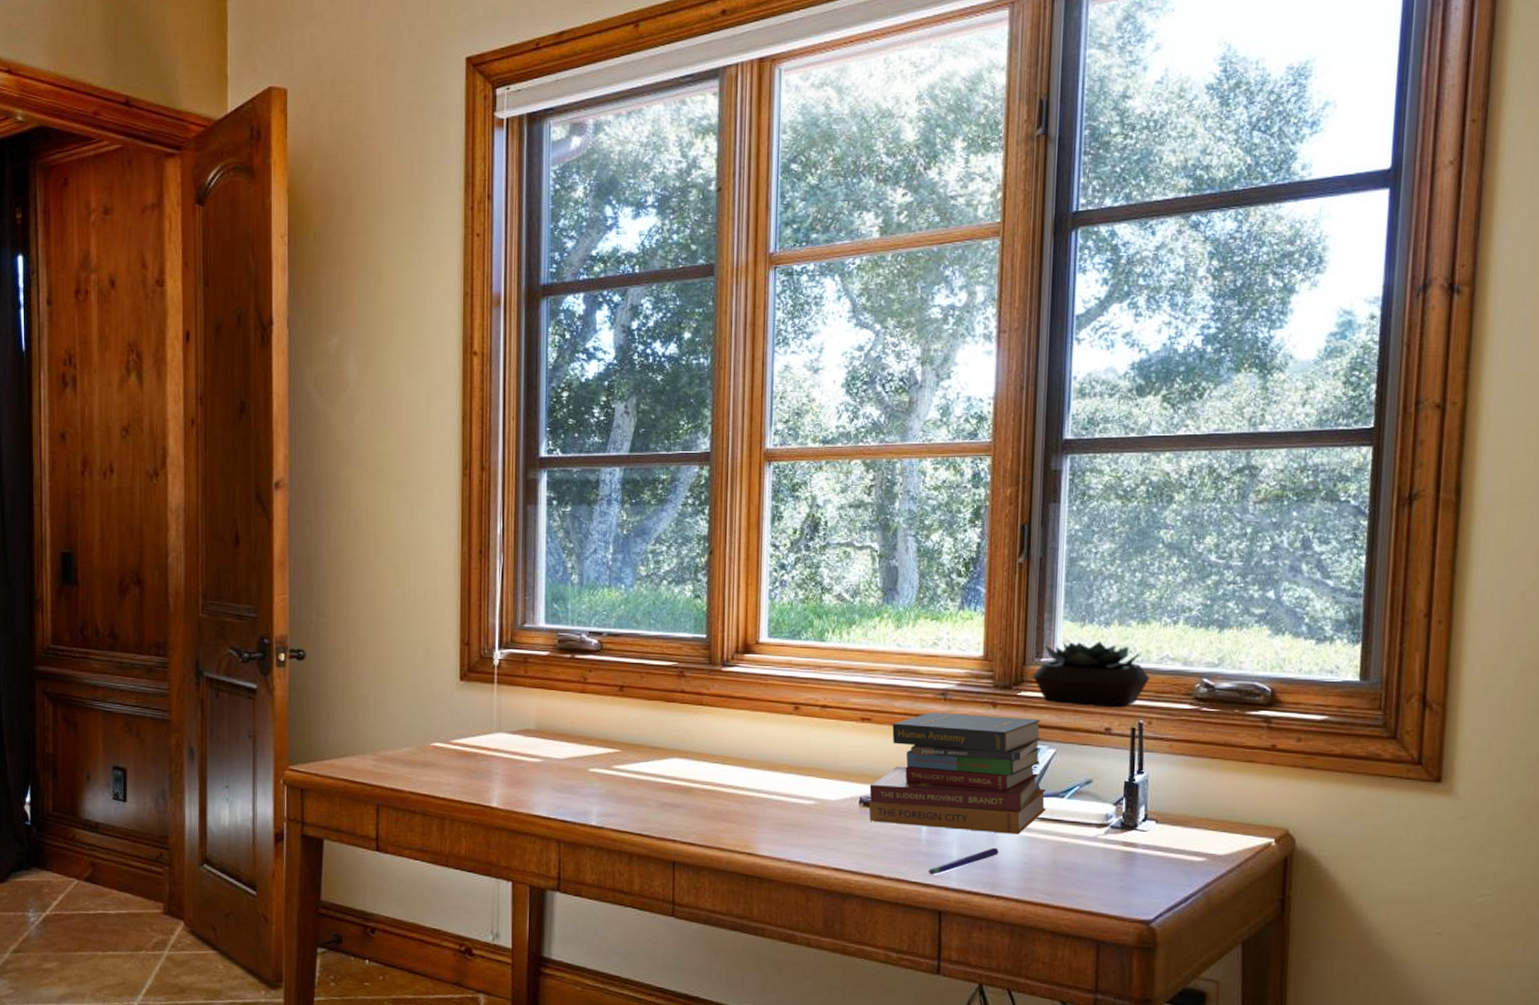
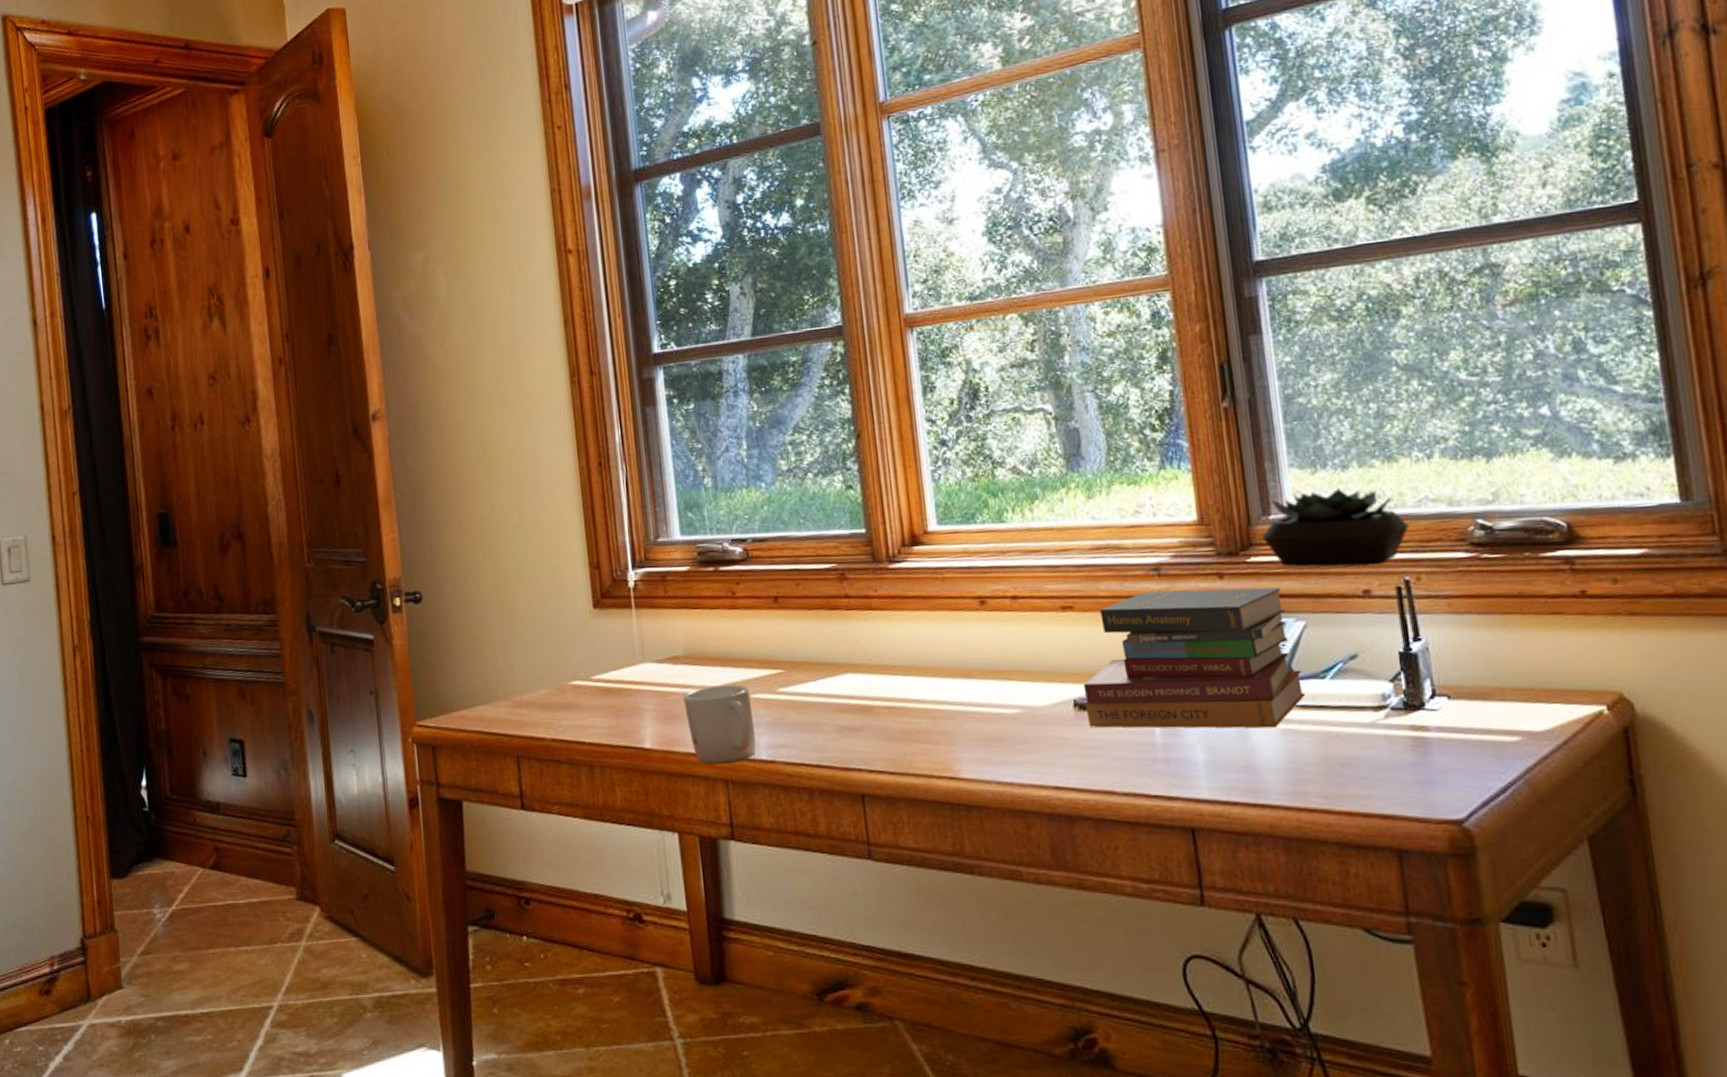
mug: none [530,758,589,827] -> present [683,684,757,765]
pen: present [928,847,999,875] -> none [1171,746,1255,785]

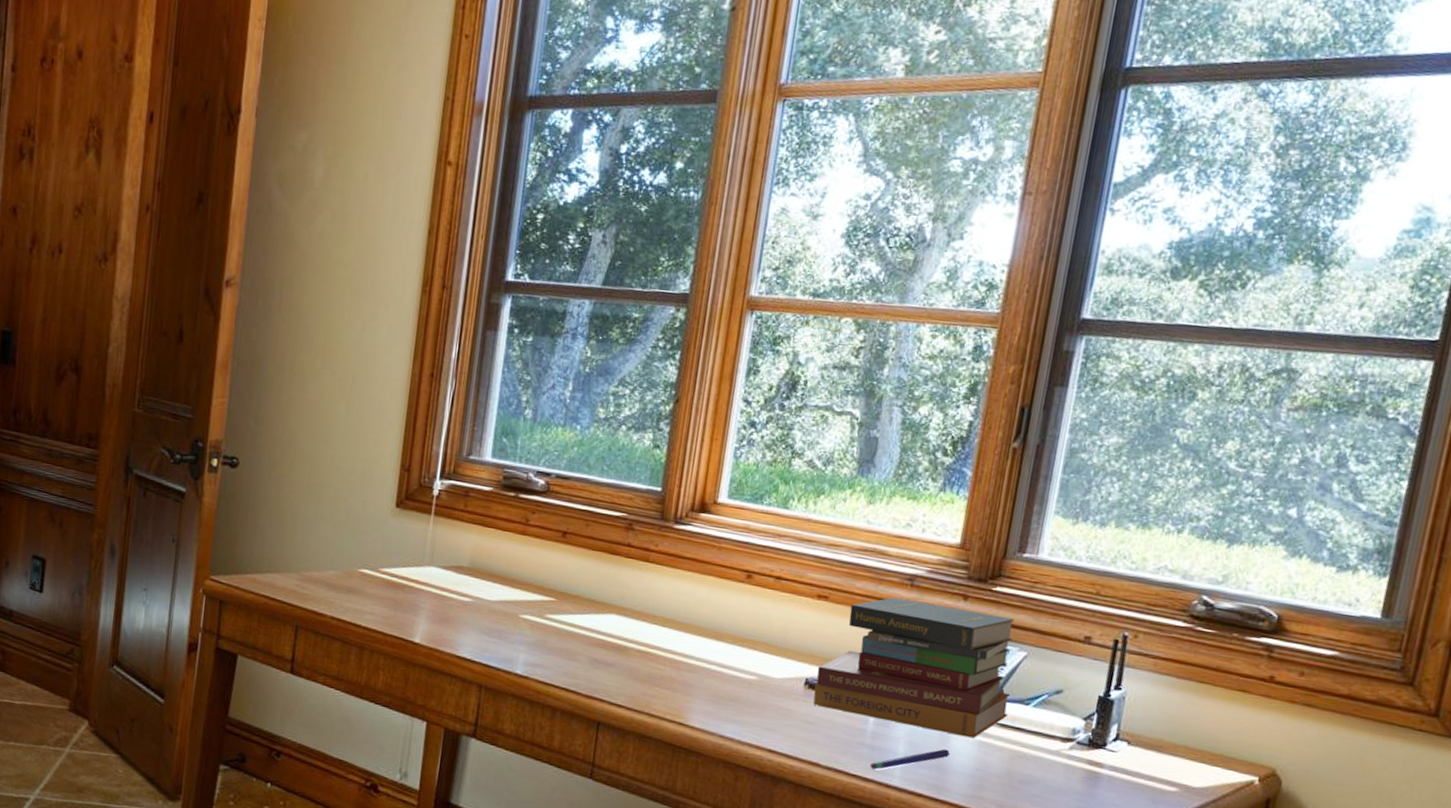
mug: present [683,684,757,765] -> none [457,599,521,672]
pen: none [1171,746,1255,785] -> present [870,749,950,770]
succulent plant: present [1262,489,1409,568] -> none [1012,538,1143,618]

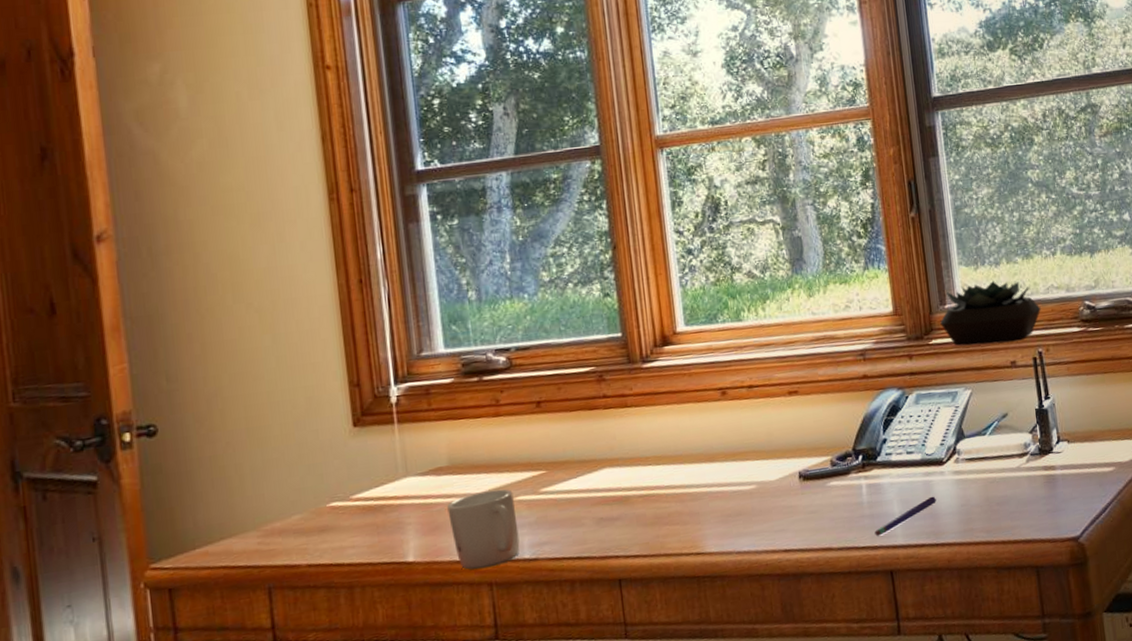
mug: none [457,599,521,672] -> present [447,489,520,571]
books: present [813,597,1014,739] -> none [806,364,973,495]
succulent plant: none [1012,538,1143,618] -> present [940,281,1041,347]

